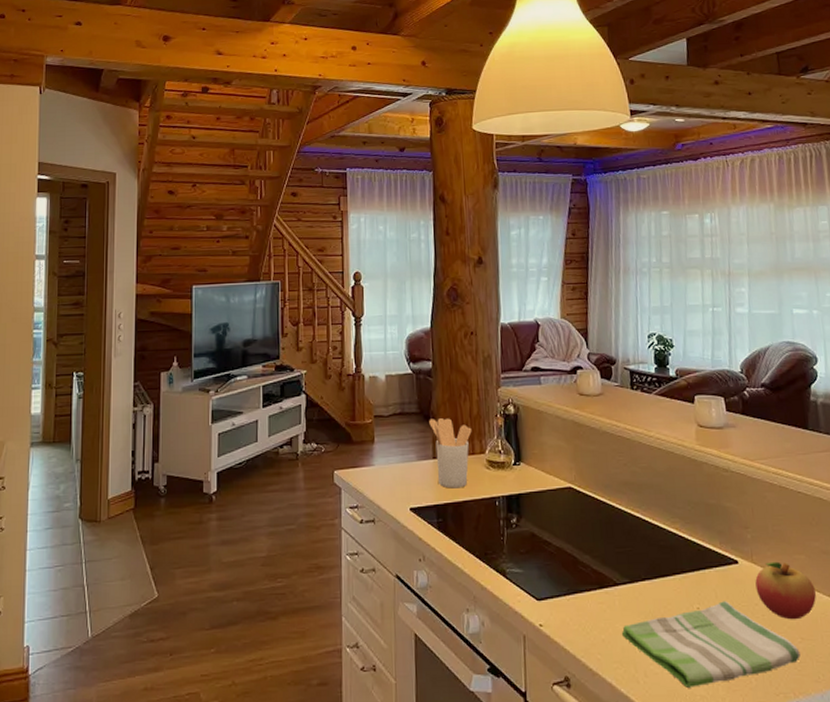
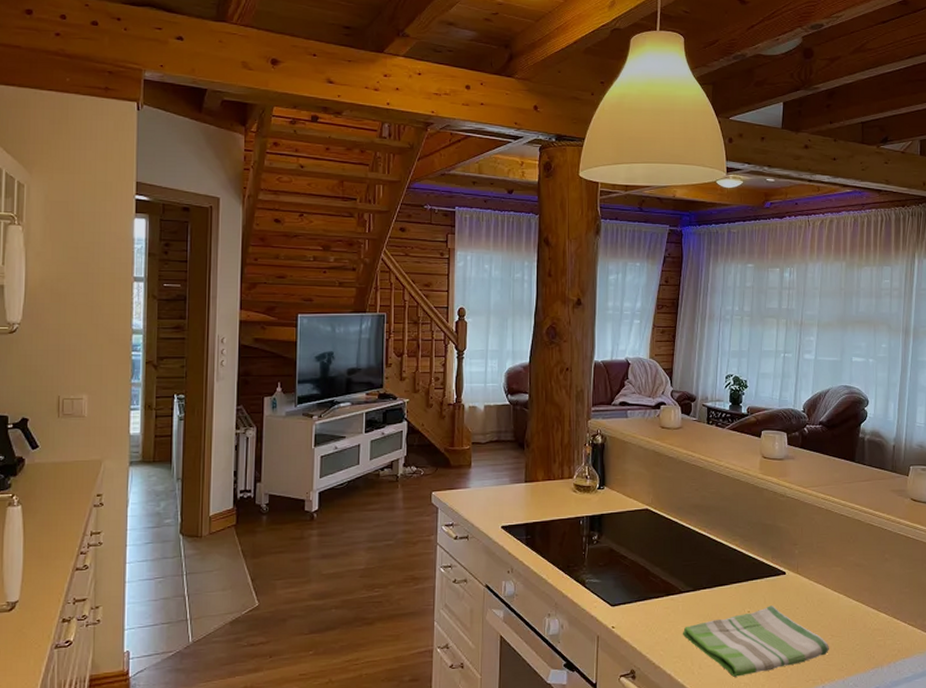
utensil holder: present [429,418,472,489] -> none [523,446,562,509]
fruit: present [755,561,816,620] -> none [798,573,847,621]

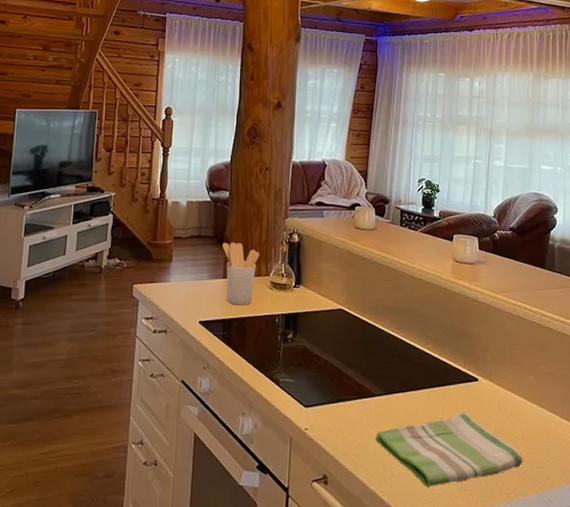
utensil holder: none [523,446,562,509] -> present [222,242,260,306]

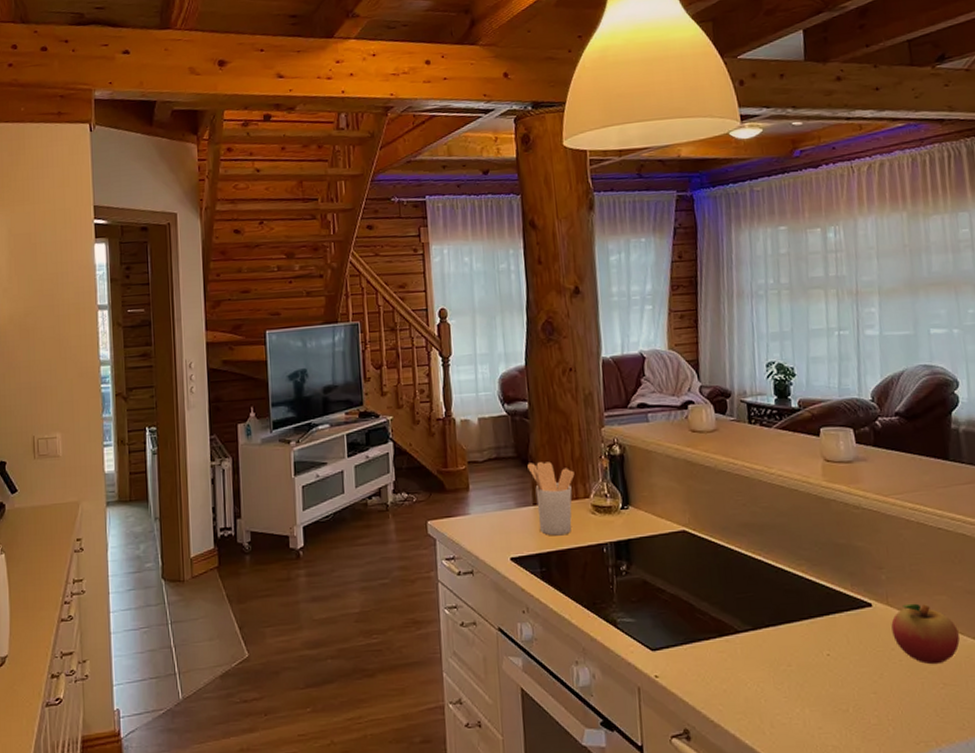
dish towel: present [375,413,523,487] -> none [744,646,943,738]
fruit: none [491,380,540,431] -> present [891,603,960,665]

